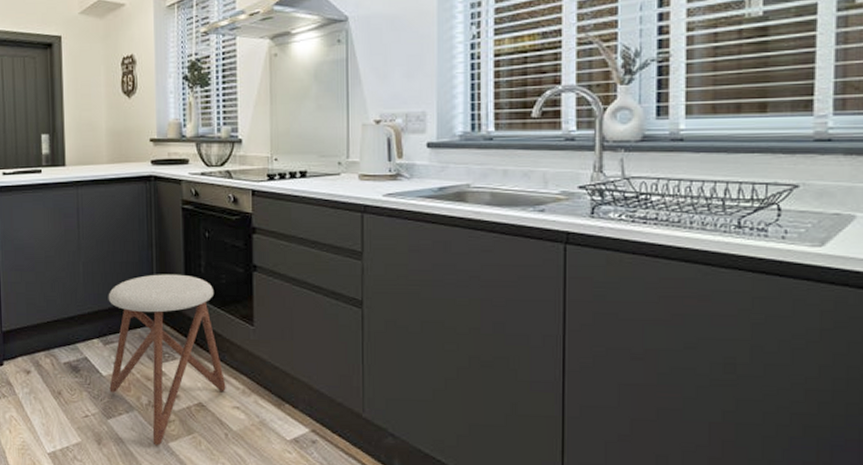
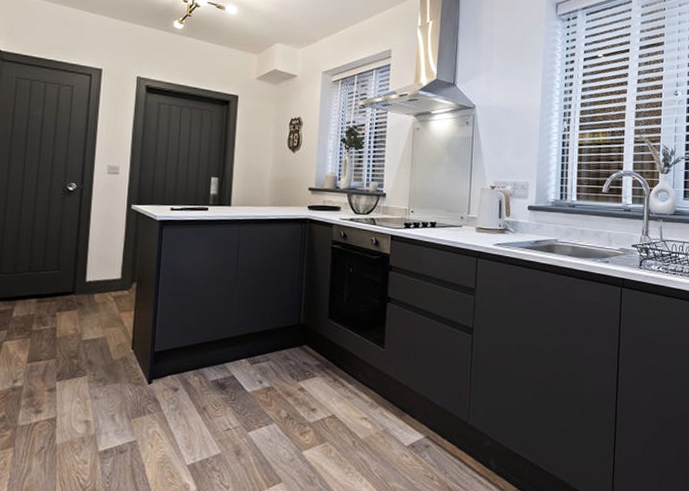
stool: present [108,274,226,446] -> none [252,302,357,454]

